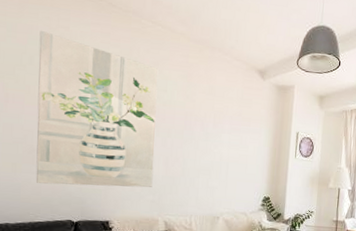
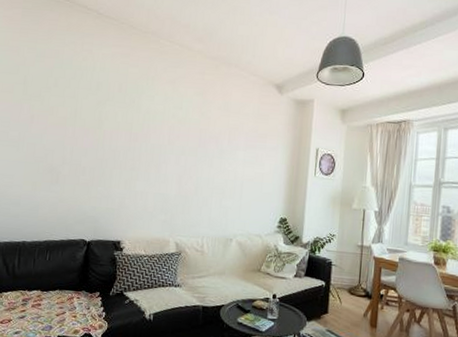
wall art: present [36,31,159,188] -> none [53,55,175,207]

